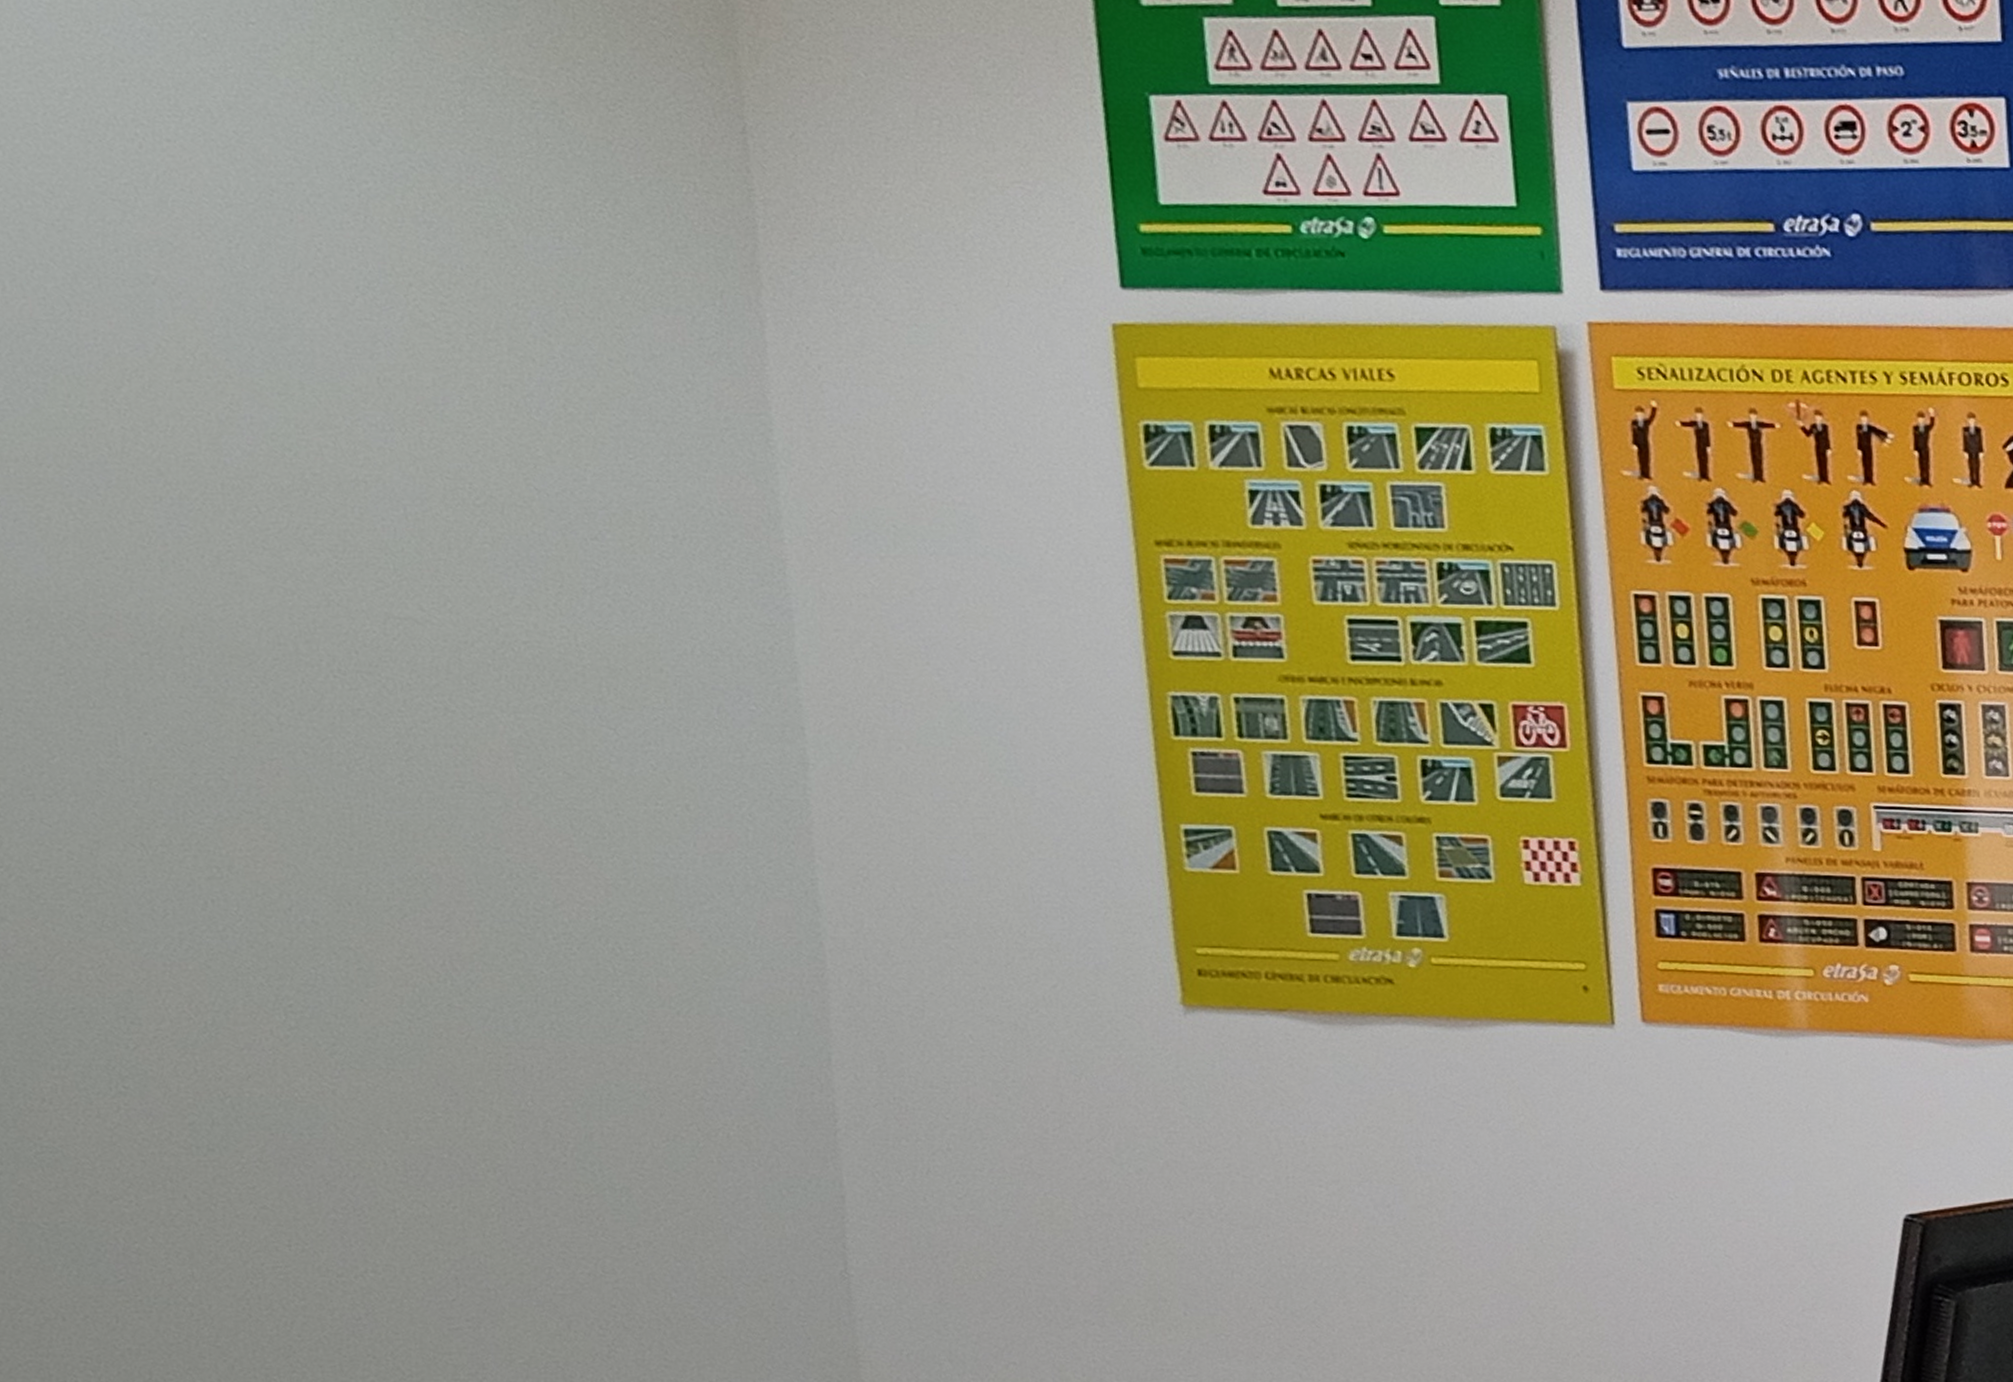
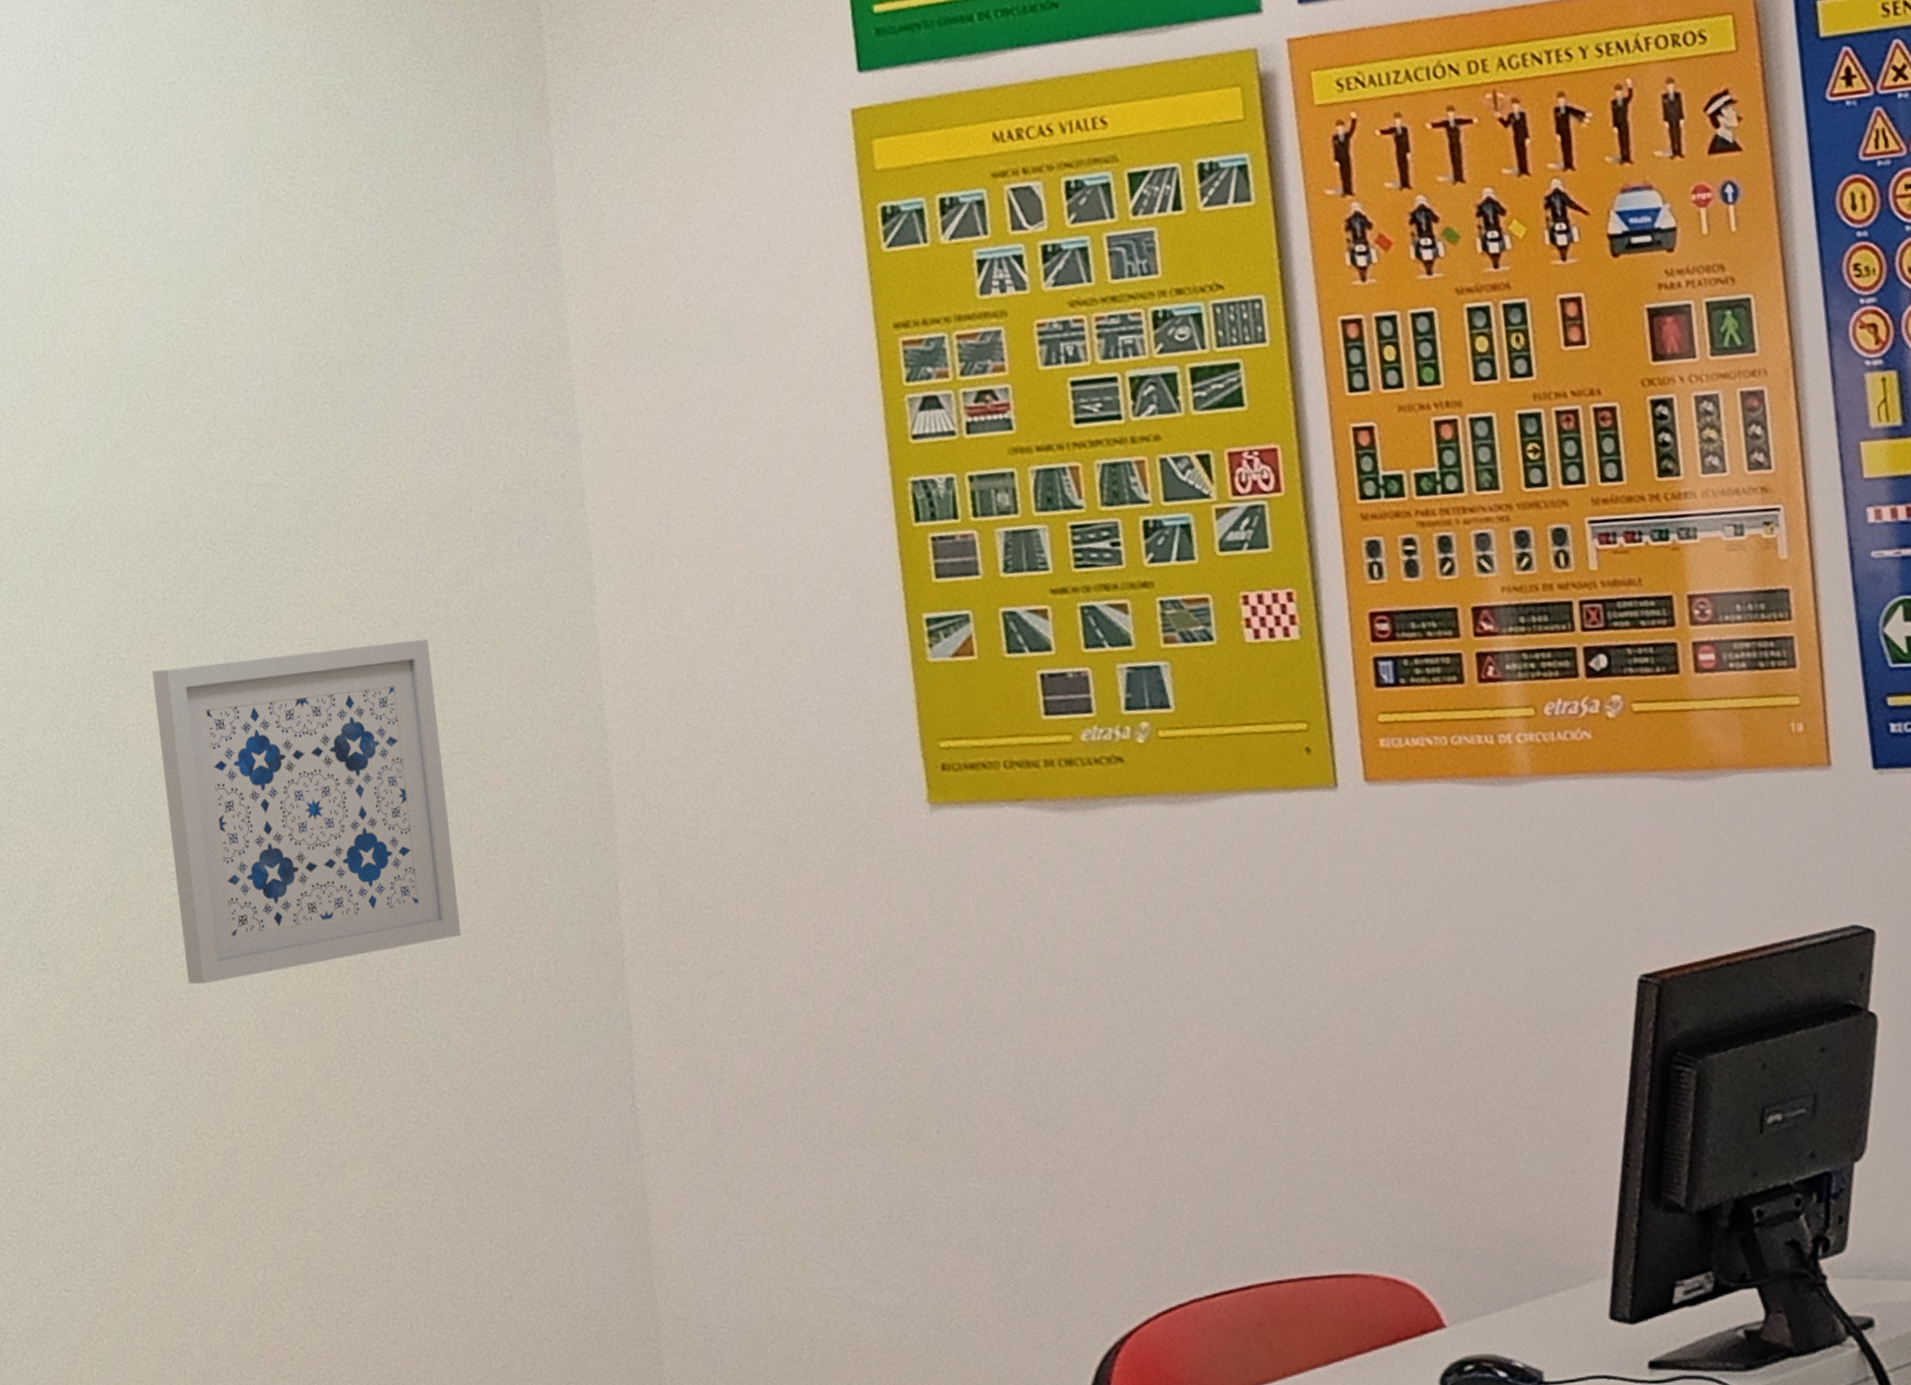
wall art: none [264,794,645,1121] -> present [152,639,461,985]

